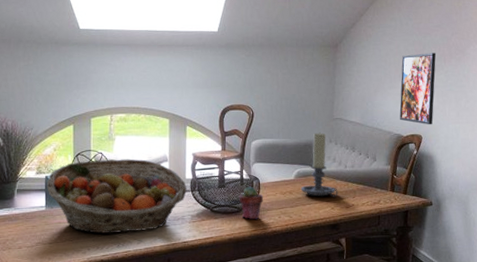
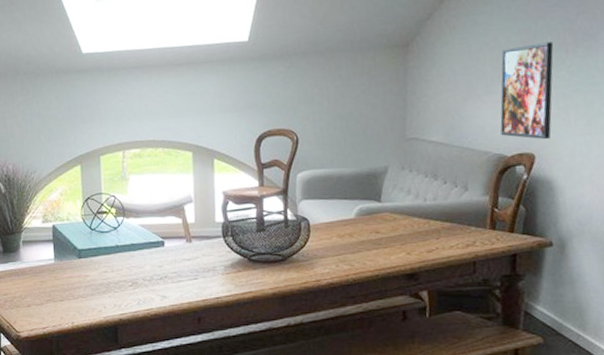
fruit basket: present [46,159,187,234] -> none [54,201,217,289]
potted succulent: present [239,186,264,219] -> none [283,228,316,269]
candle holder: present [300,133,338,198] -> none [363,158,416,240]

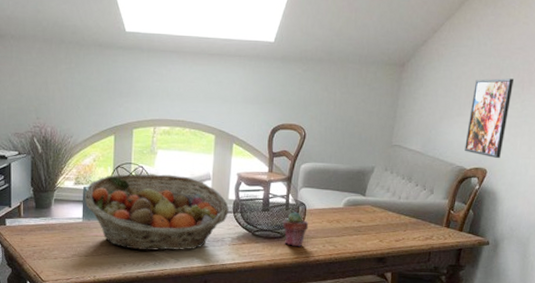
fruit basket: none [54,201,217,289] -> present [84,173,229,251]
potted succulent: none [283,228,316,269] -> present [282,211,309,246]

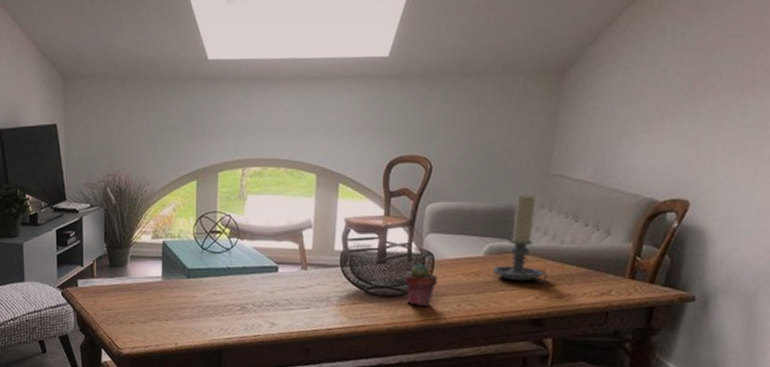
fruit basket: present [84,173,229,251] -> none [163,223,335,313]
candle holder: none [349,159,389,230] -> present [492,194,548,283]
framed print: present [465,78,515,159] -> none [655,78,729,186]

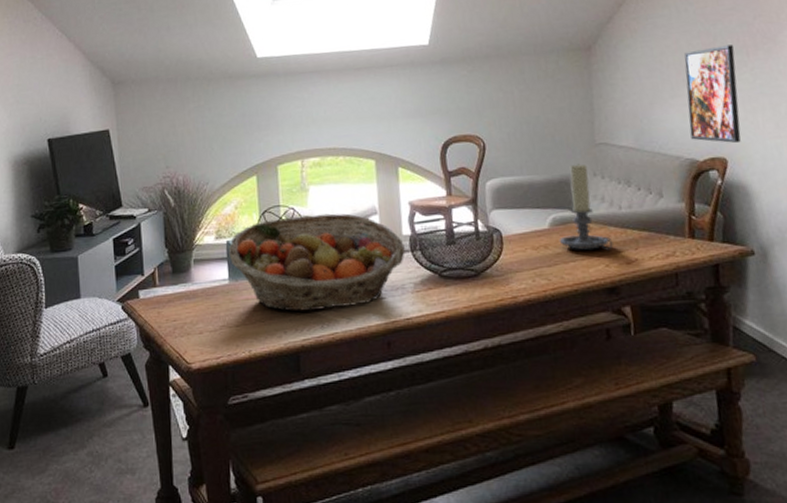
fruit basket: none [163,223,335,313] -> present [228,213,405,312]
potted succulent: present [403,263,438,306] -> none [475,241,510,285]
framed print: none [655,78,729,186] -> present [684,45,741,144]

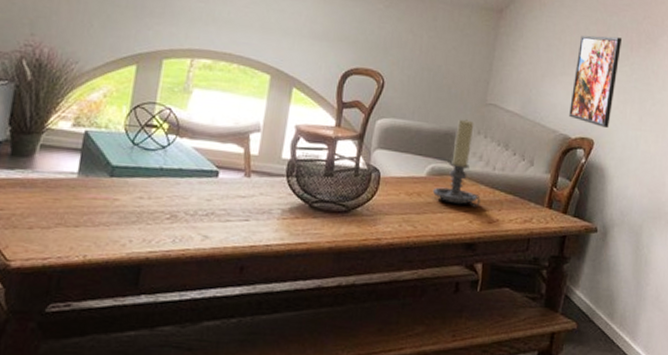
fruit basket: present [228,213,405,312] -> none [84,116,281,224]

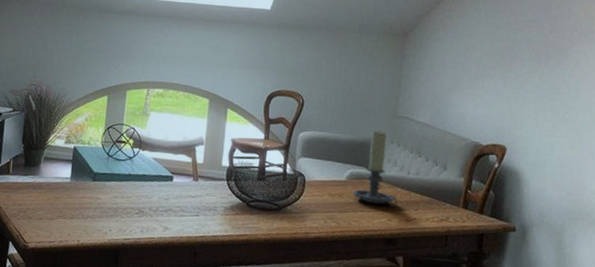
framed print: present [569,35,623,129] -> none [479,51,529,136]

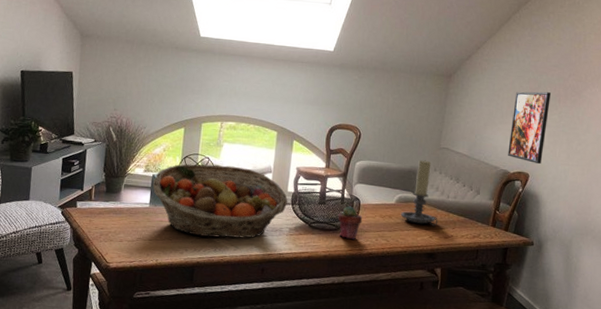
fruit basket: none [74,134,222,218] -> present [152,164,288,238]
potted succulent: none [279,182,309,221] -> present [337,205,363,239]
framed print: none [479,51,529,136] -> present [508,91,552,165]

